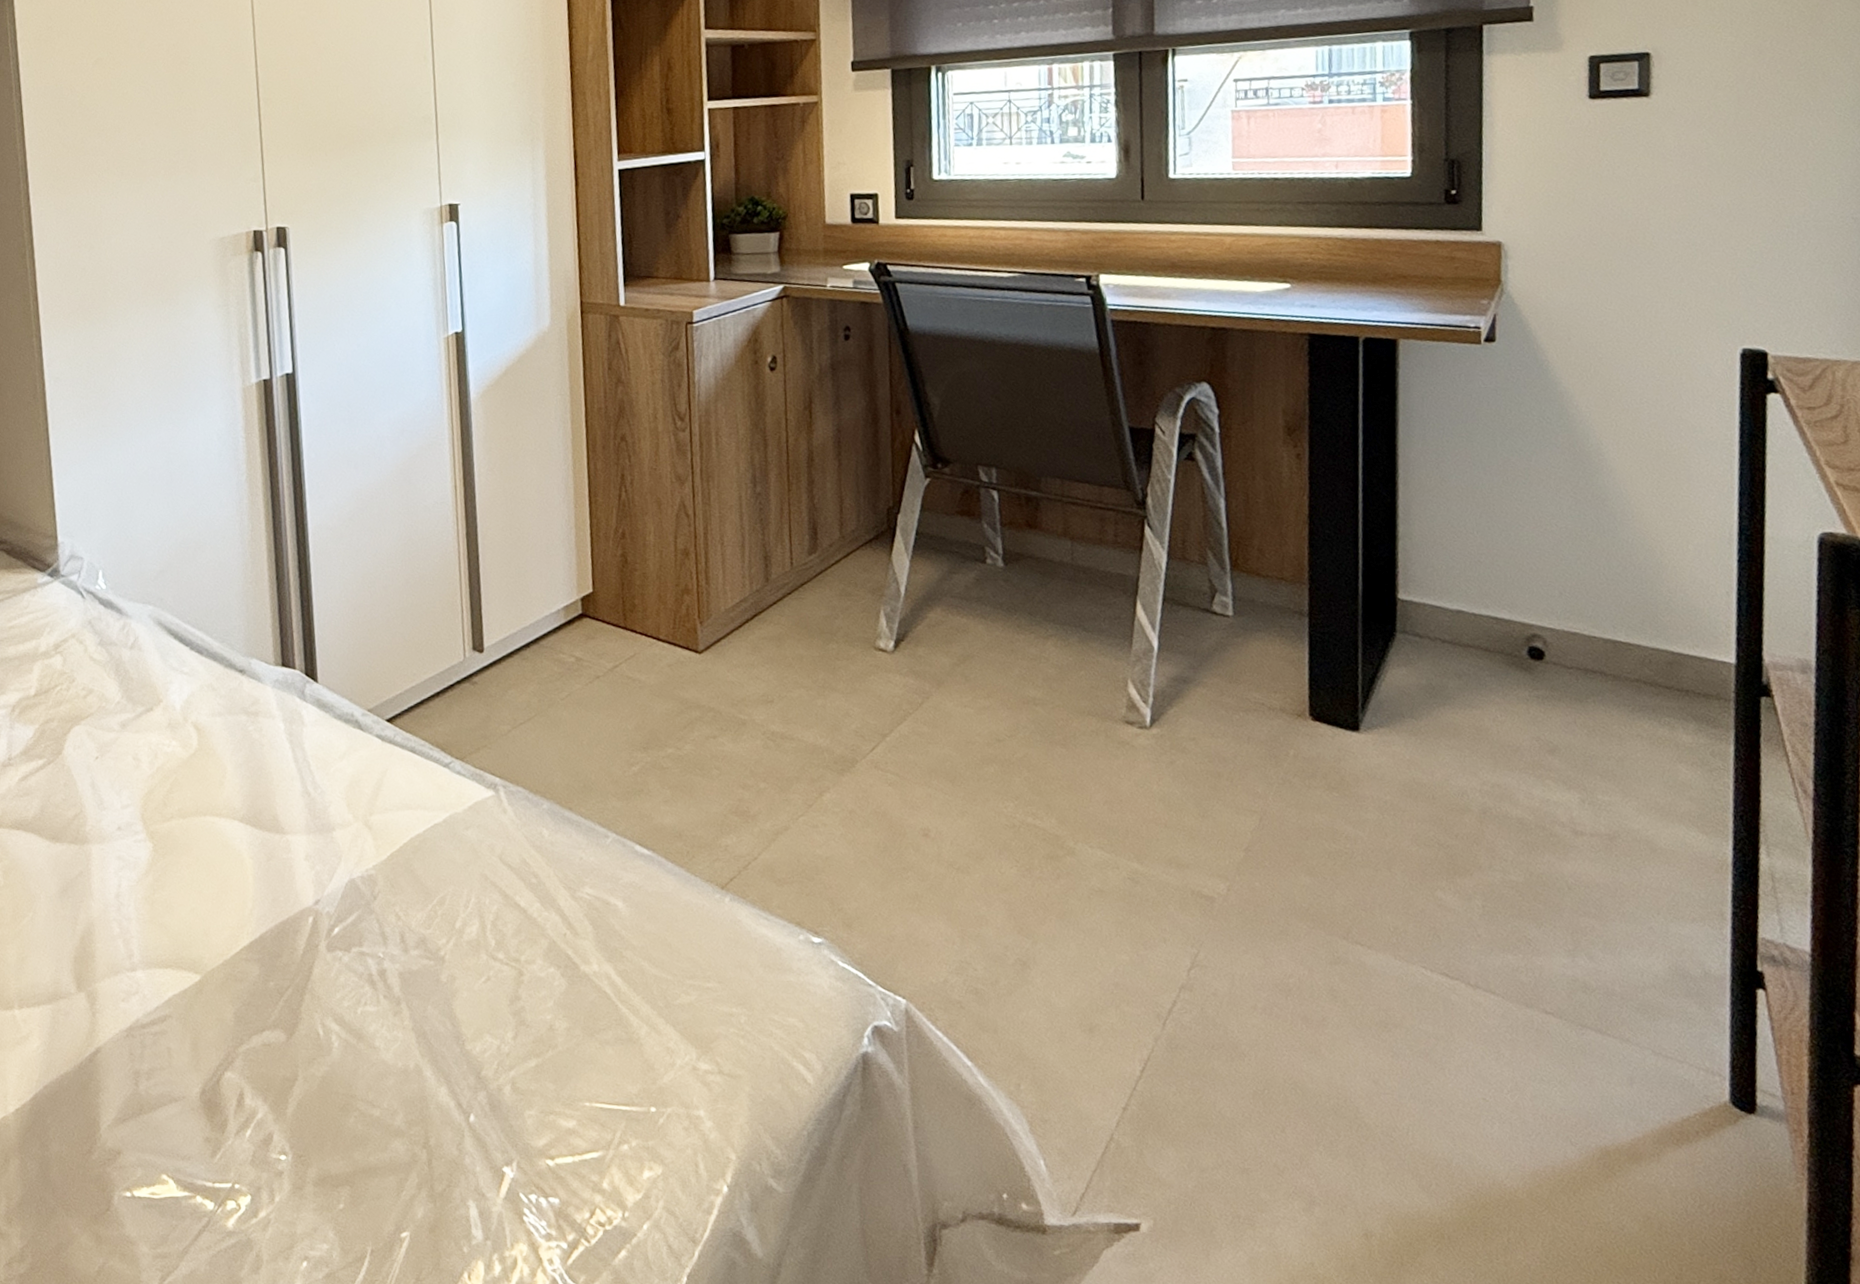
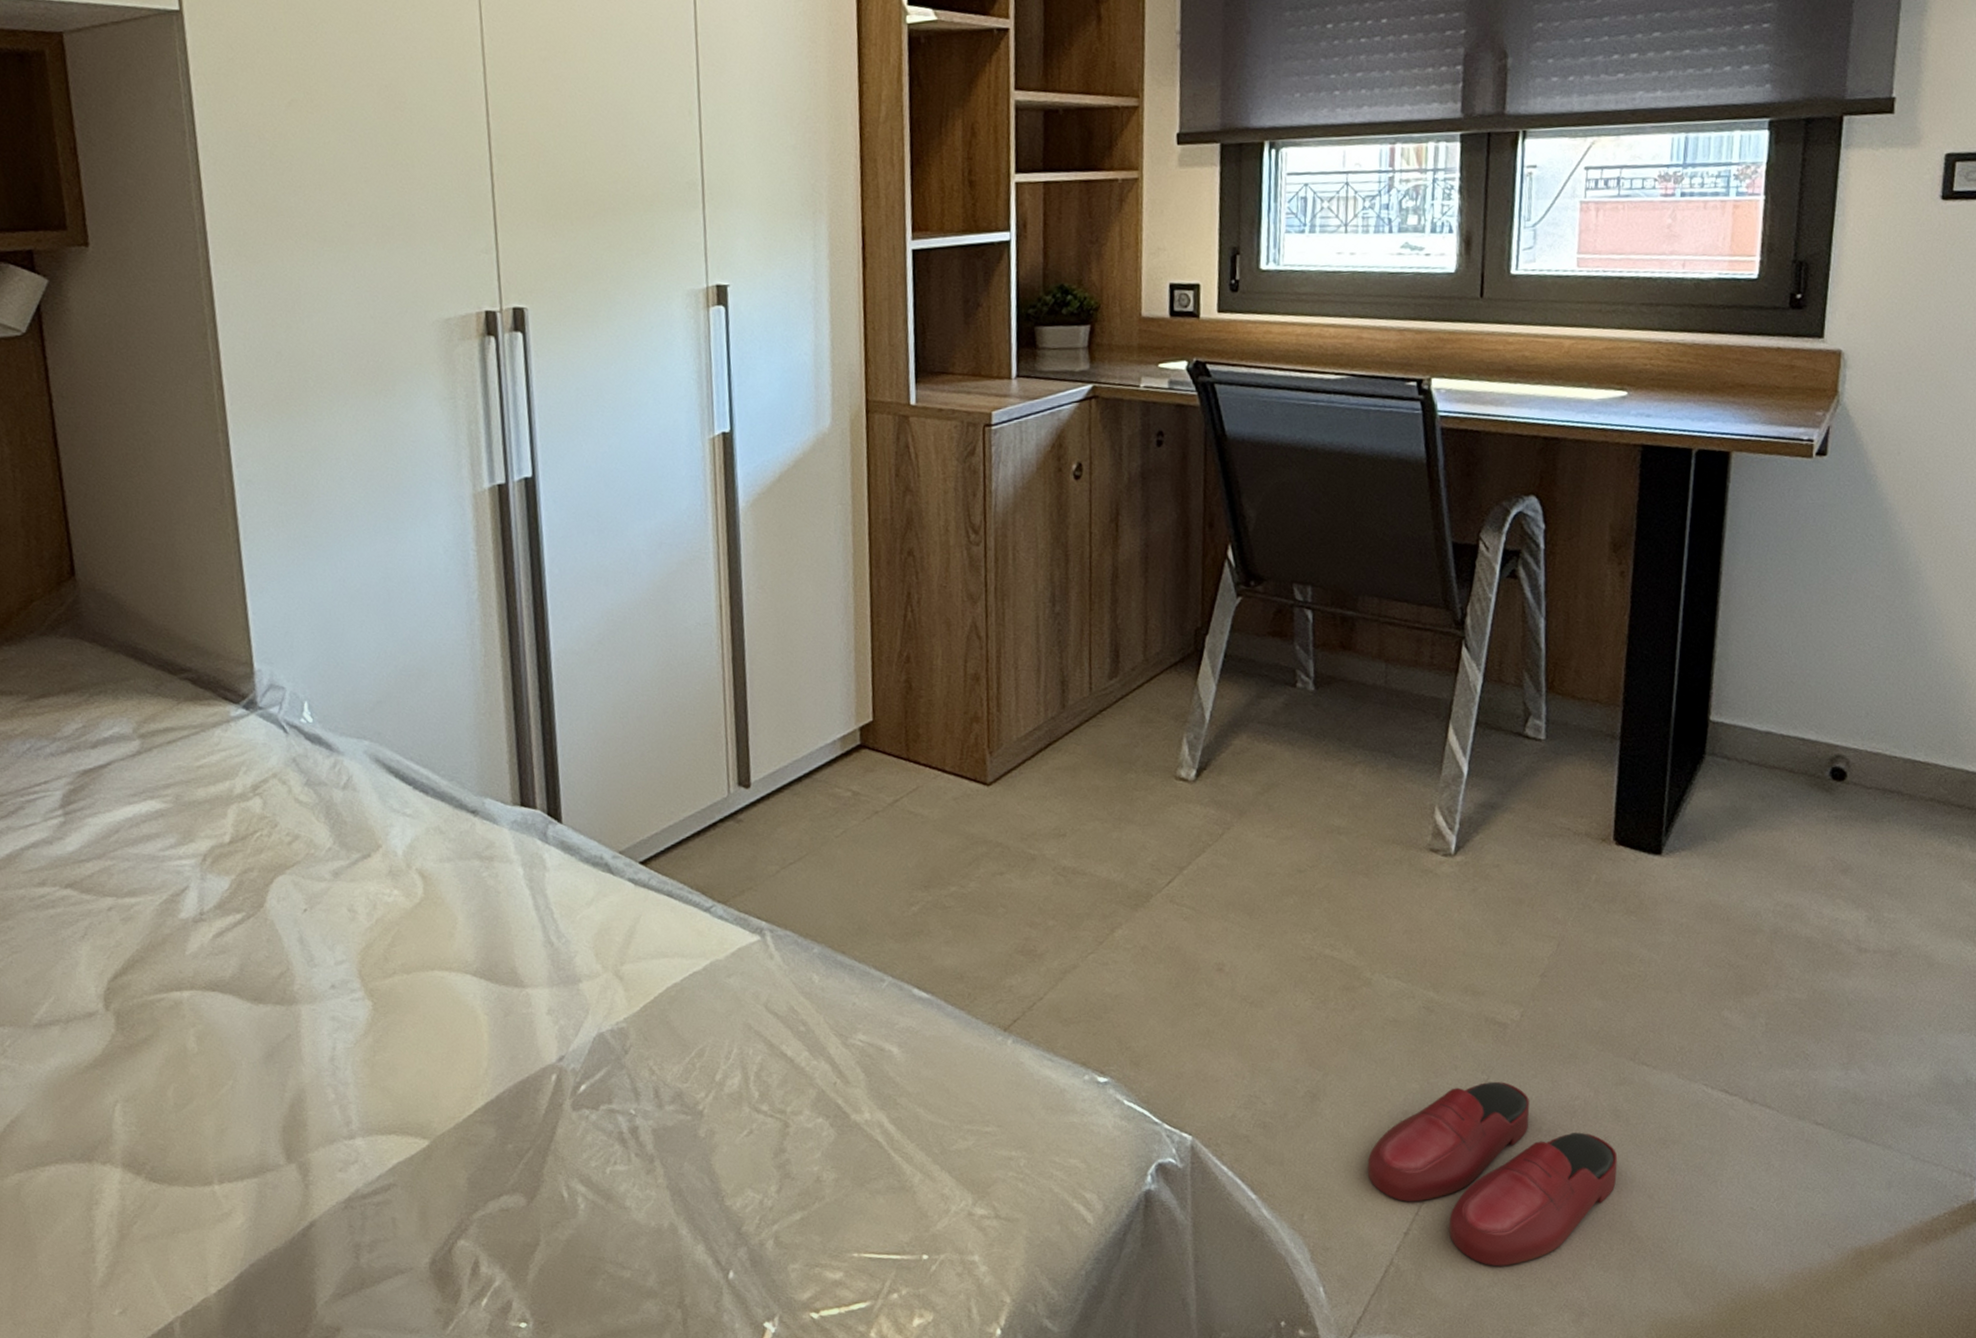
slippers: none [1081,956,1339,1148] -> present [1367,1081,1617,1267]

